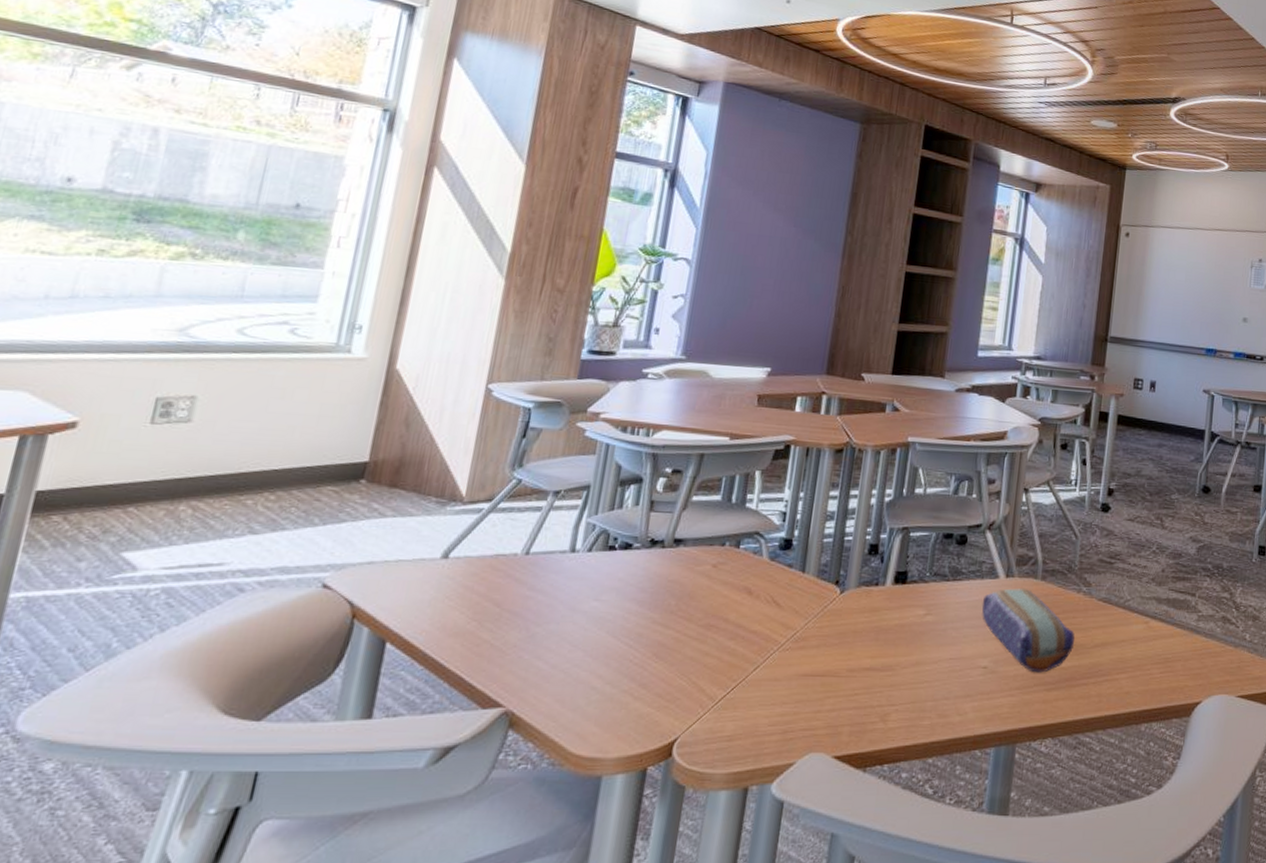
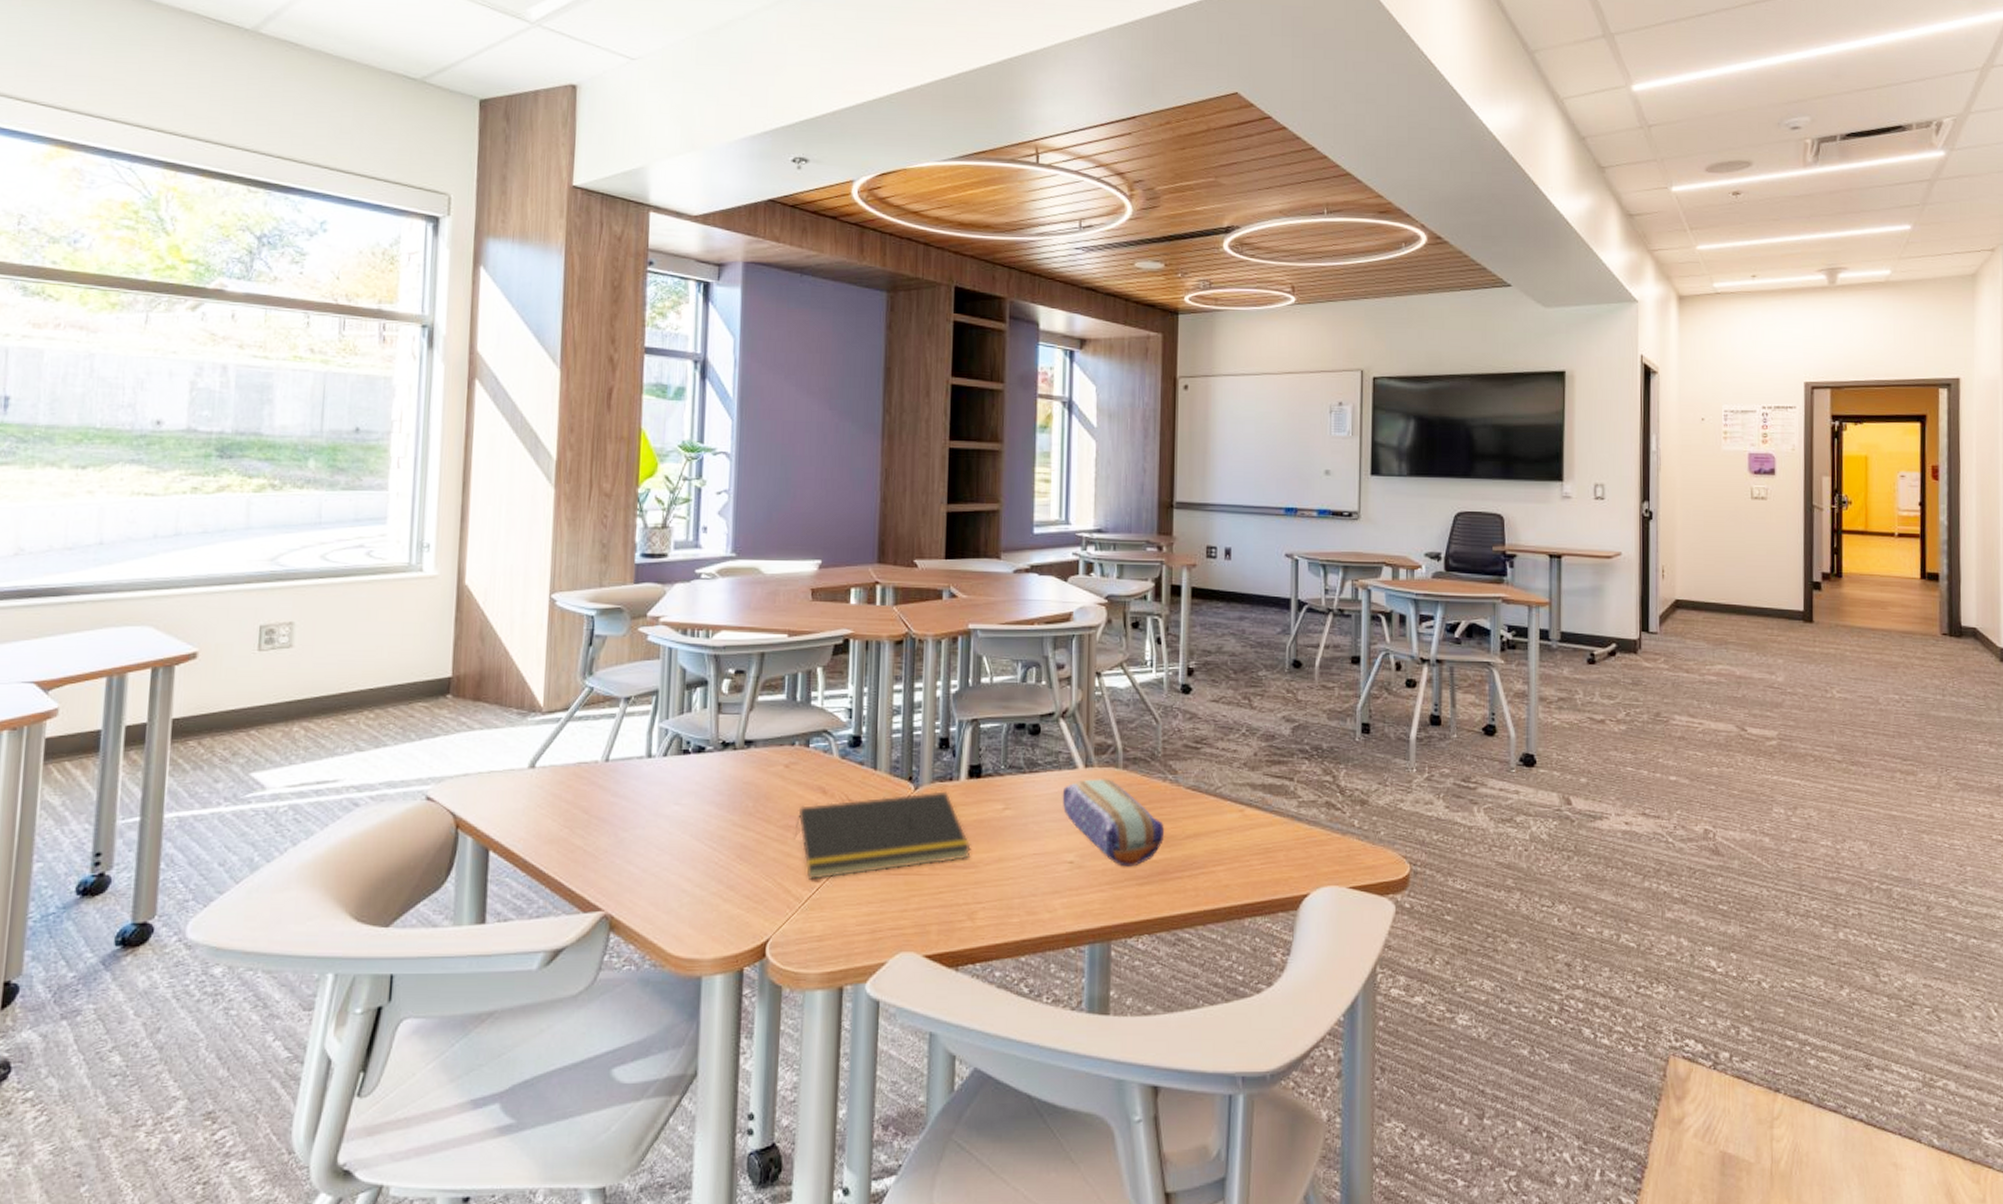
notepad: none [714,595,890,680] -> present [794,791,971,880]

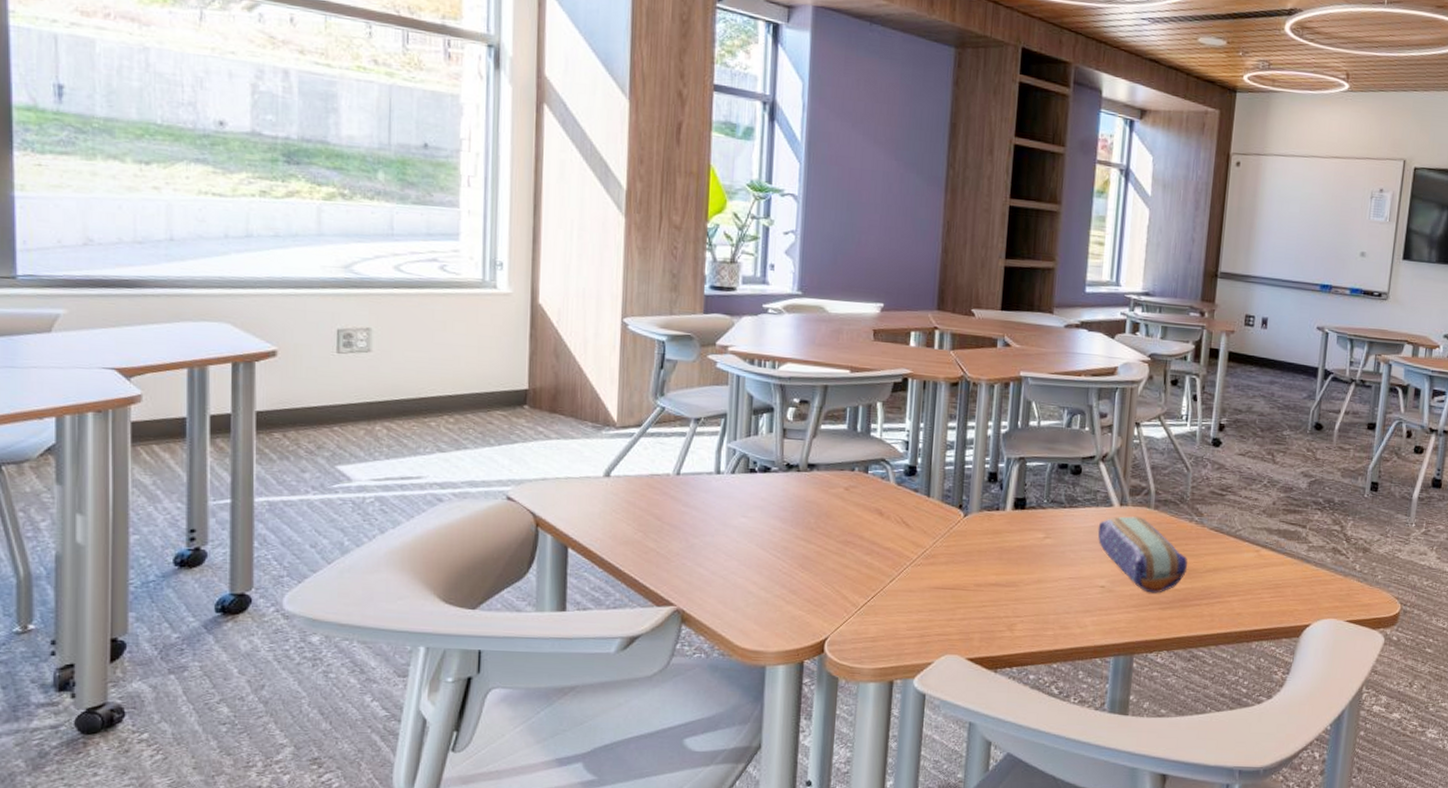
notepad: present [794,791,971,880] -> none [852,519,1013,590]

